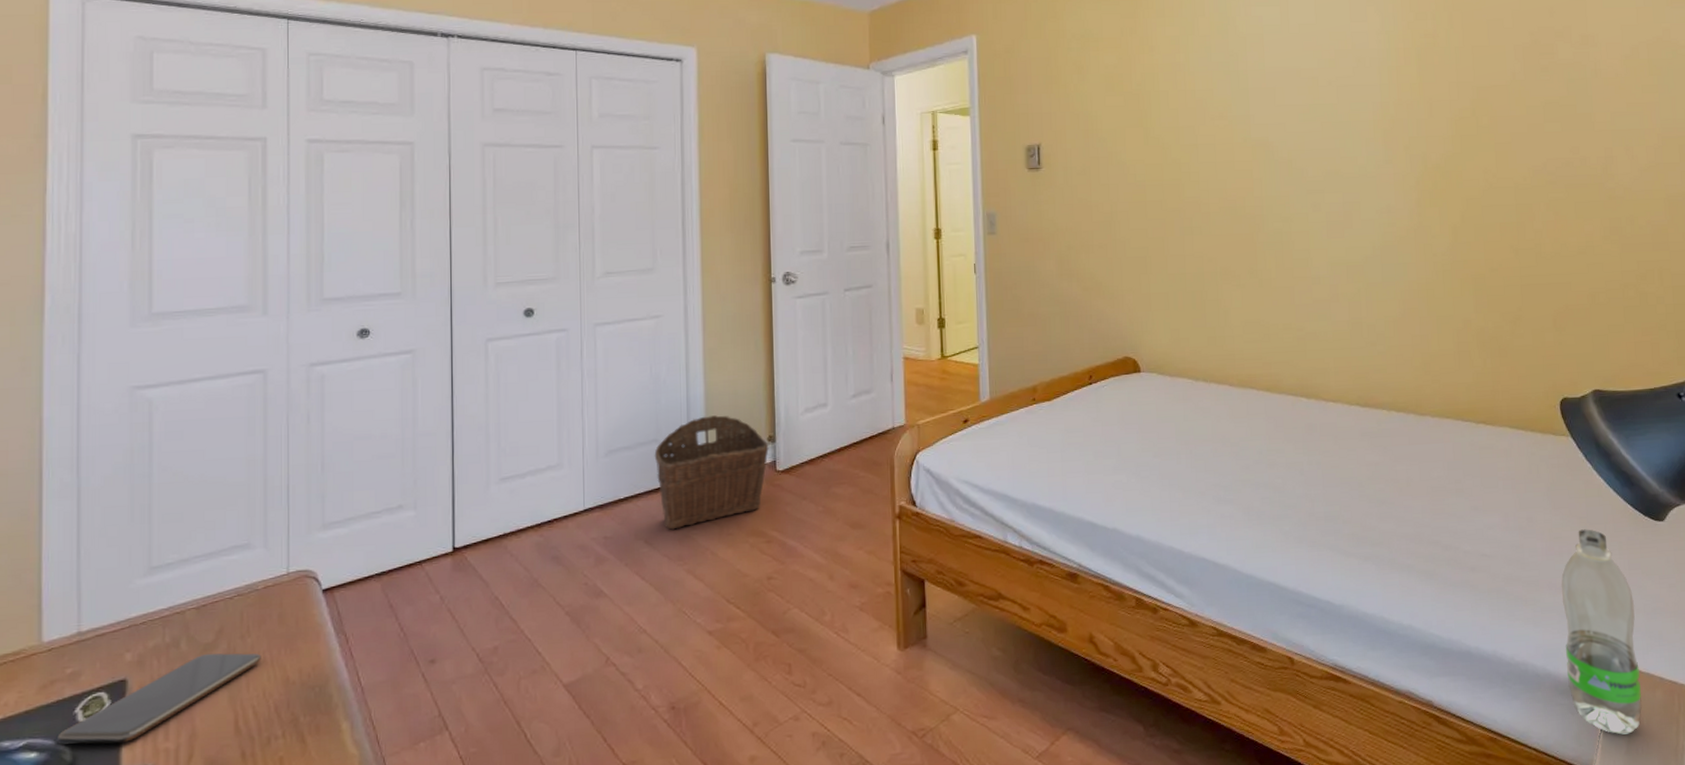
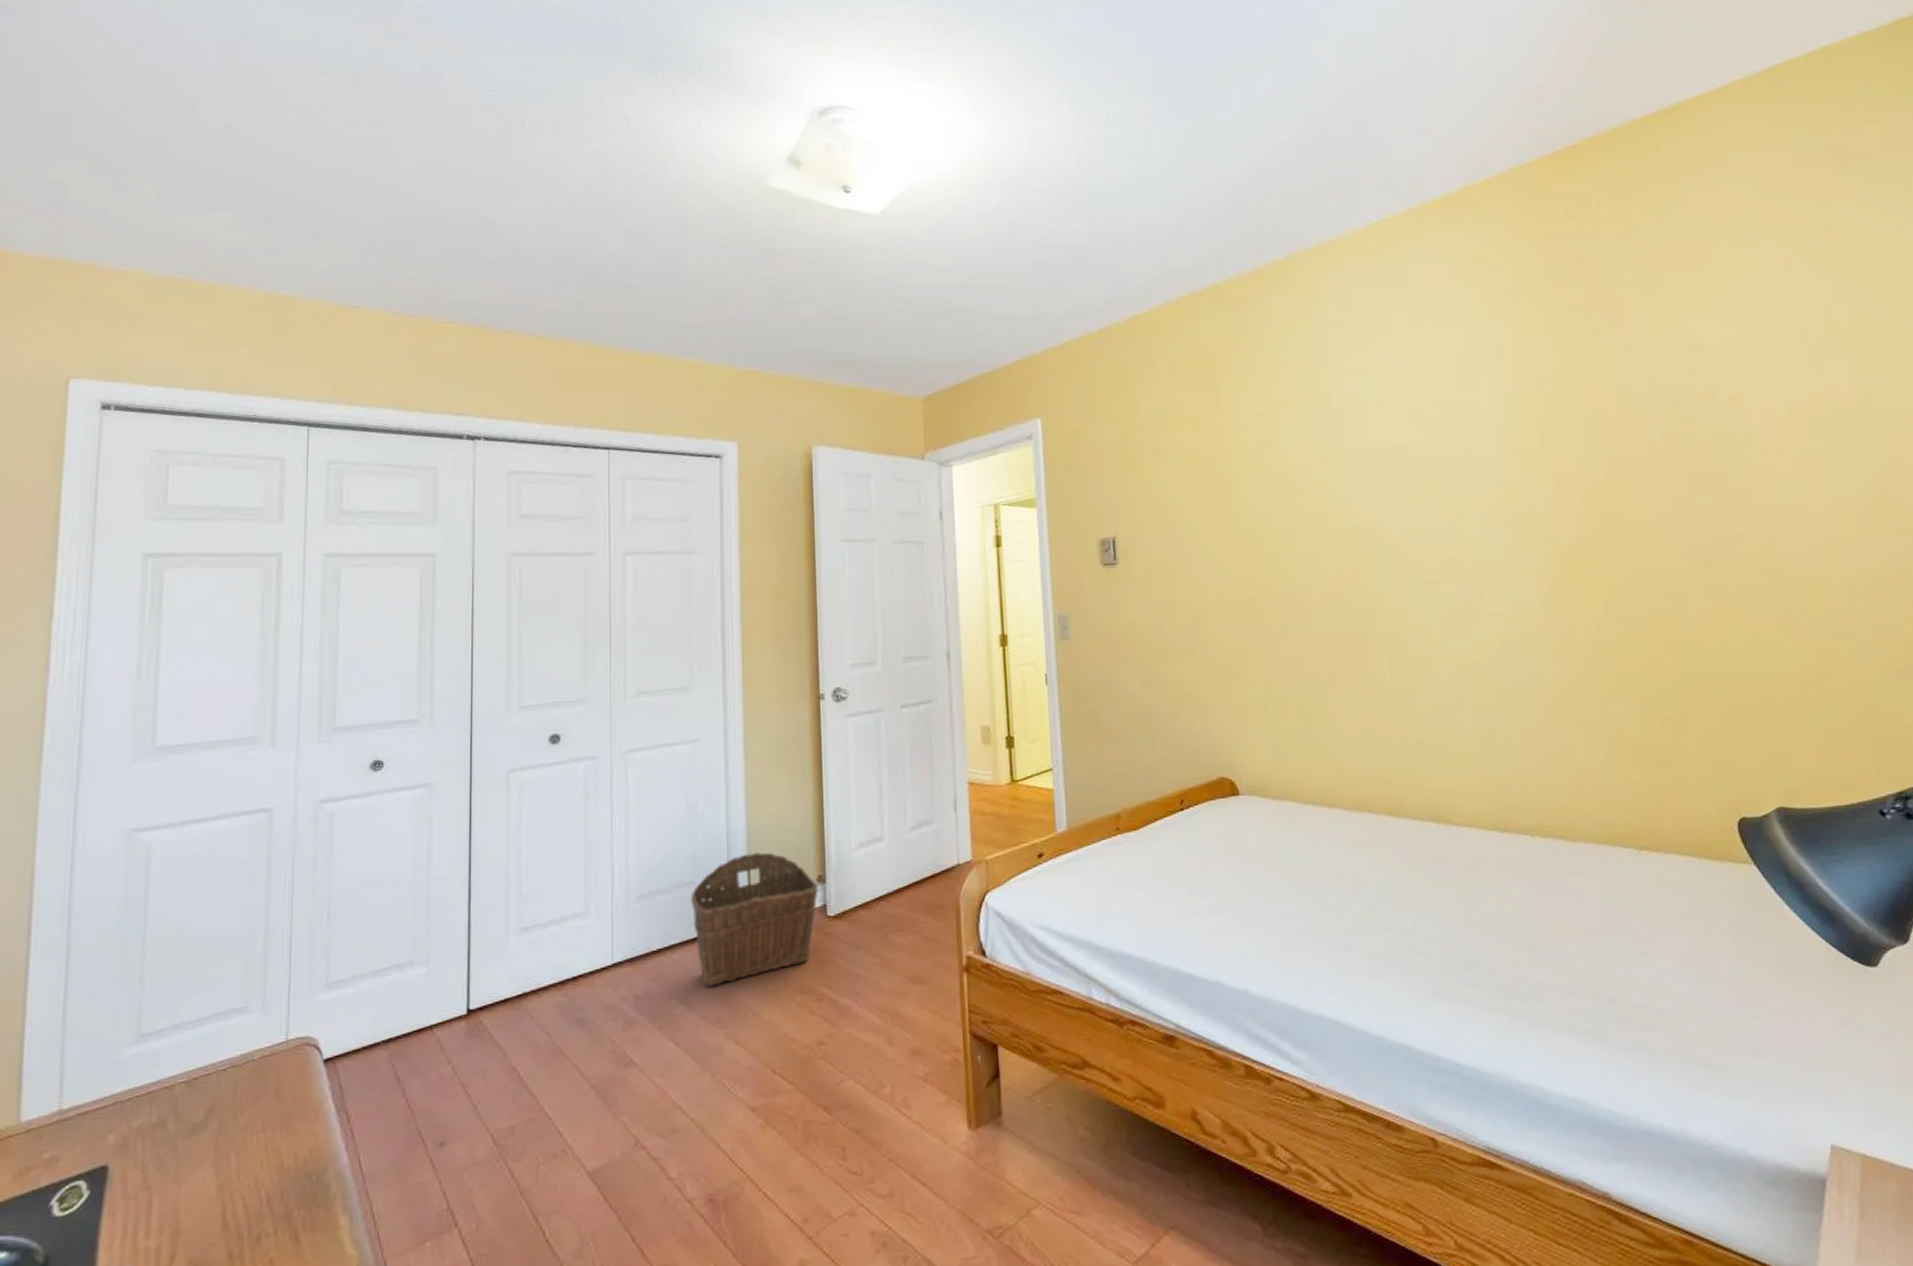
smartphone: present [56,653,261,744] -> none [28,1134,255,1243]
bottle: present [1561,529,1642,735] -> none [1756,977,1872,1237]

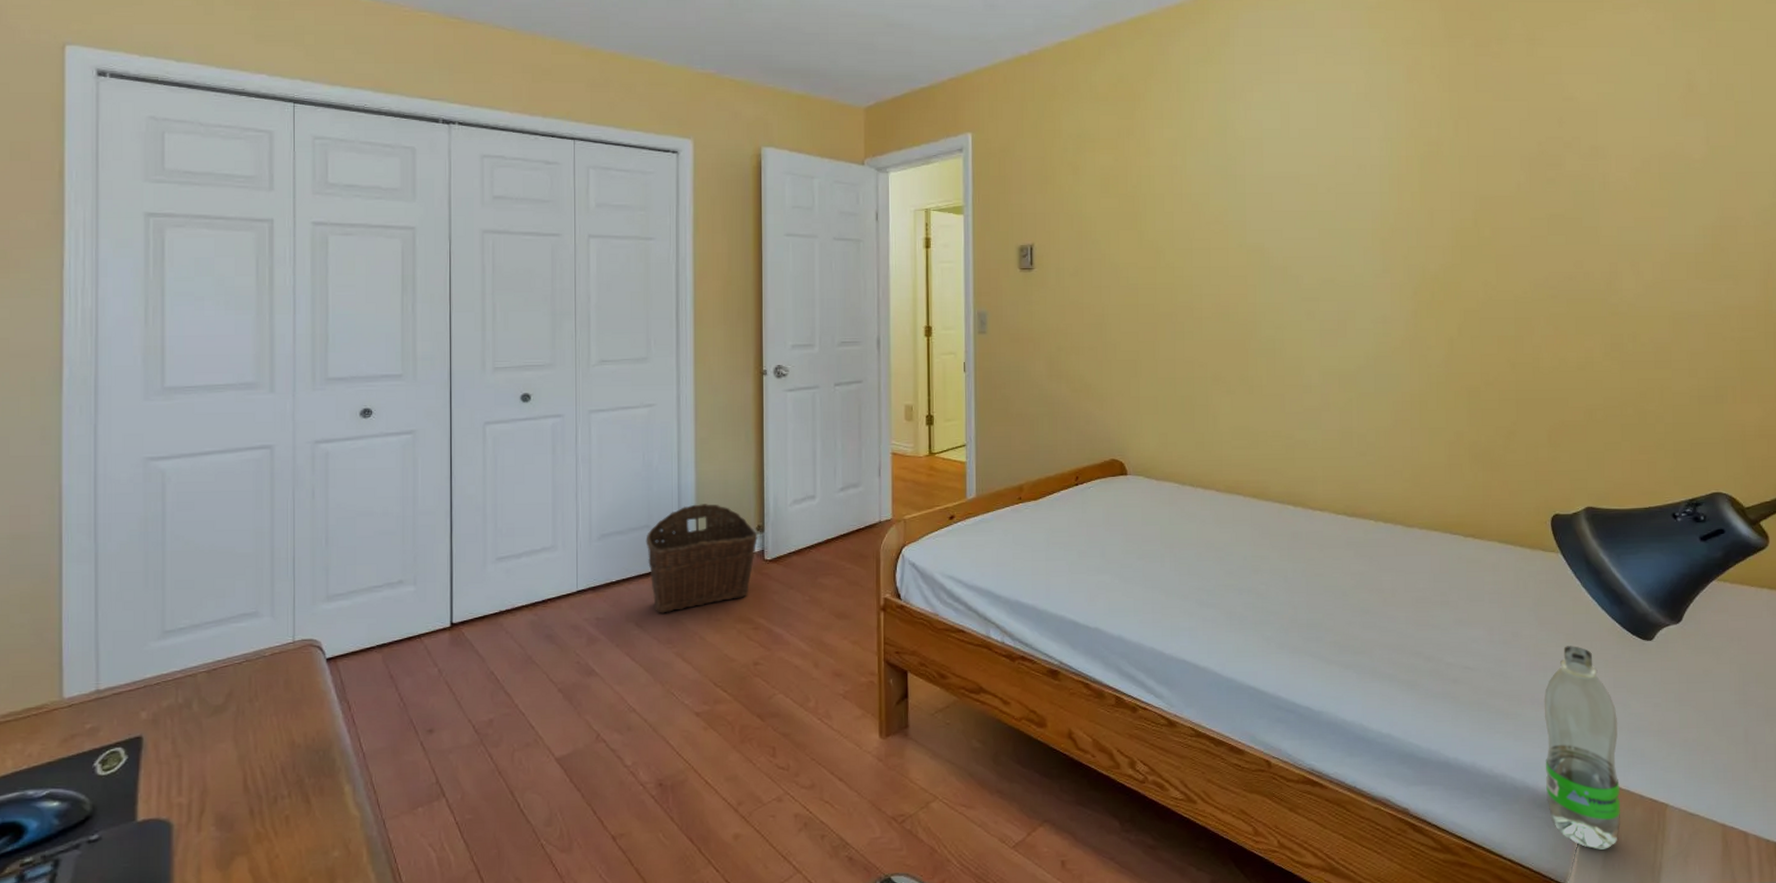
bottle: none [1756,977,1872,1237] -> present [1544,646,1620,850]

